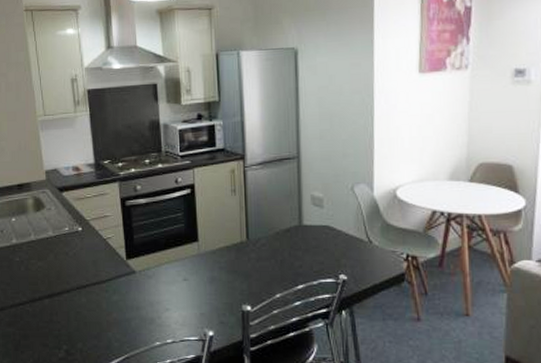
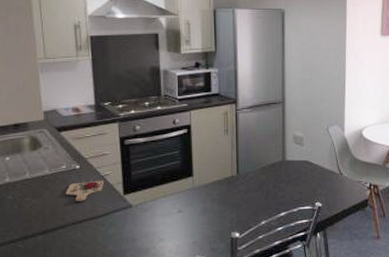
cutting board: none [70,242,106,265] -> present [66,179,103,202]

